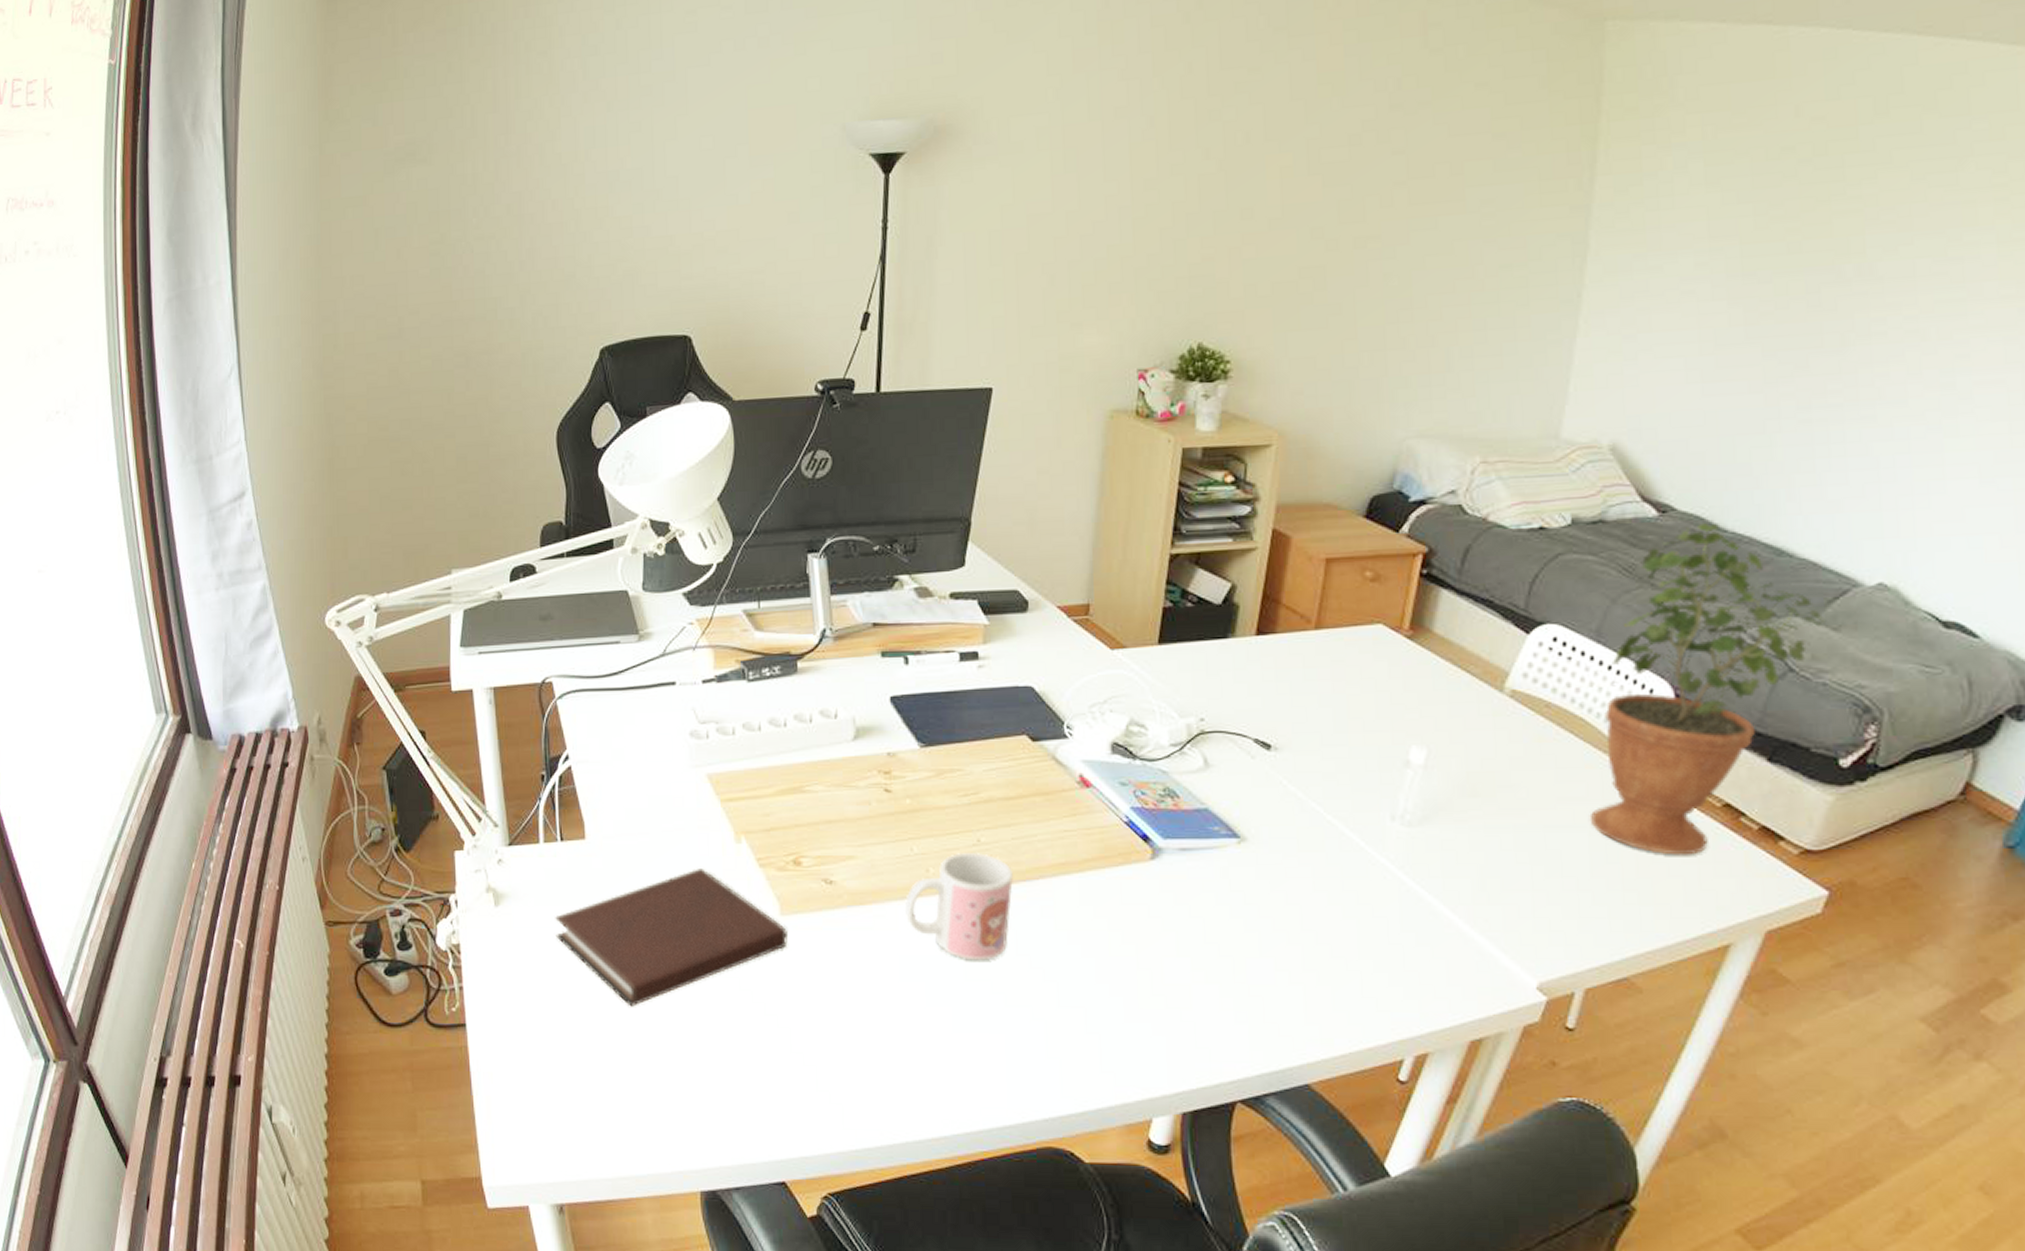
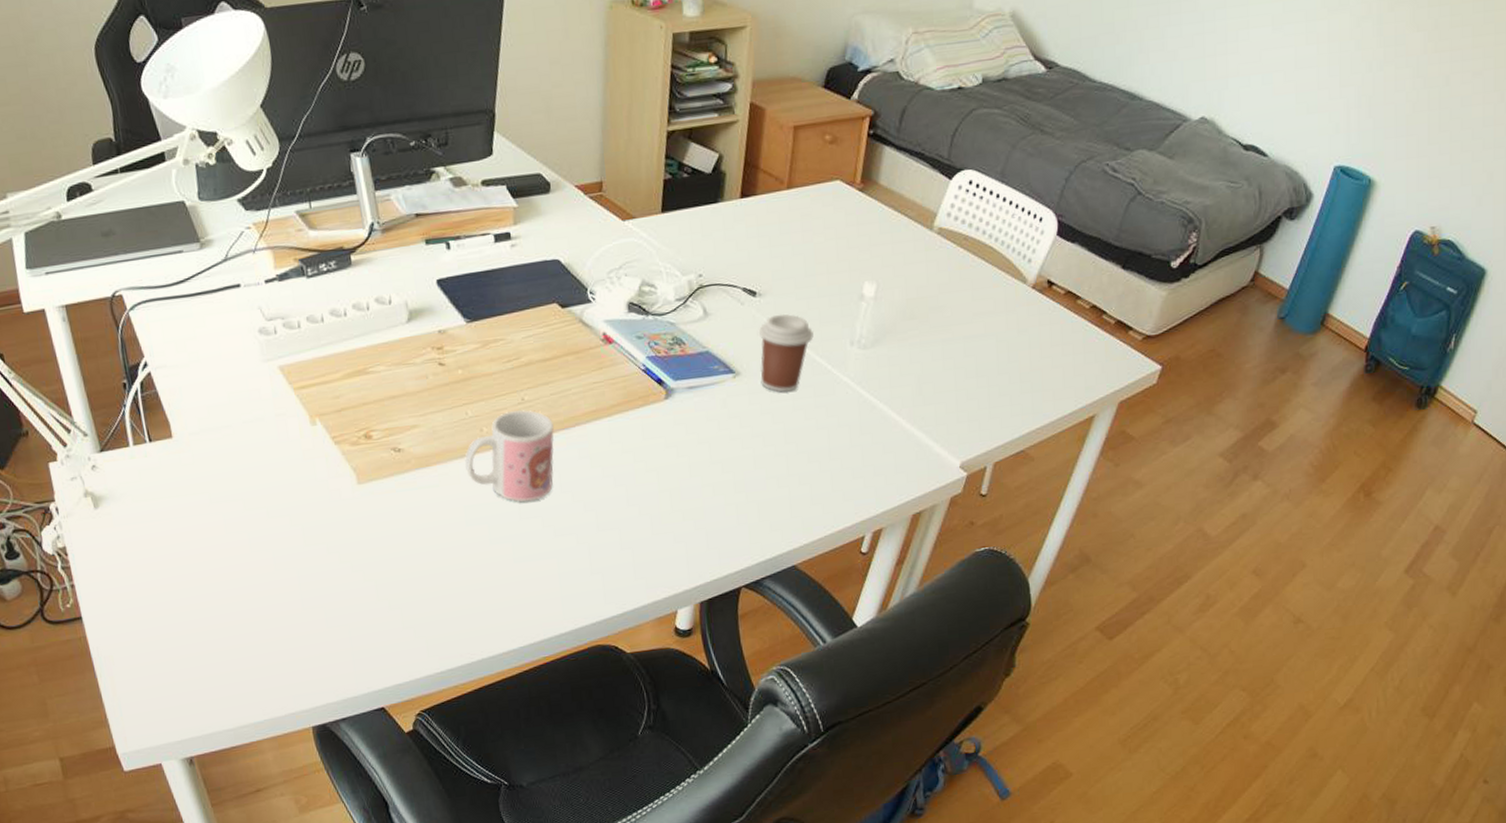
notebook: present [555,869,788,1007] -> none [153,451,366,581]
coffee cup: none [1272,774,1343,868] -> present [759,314,814,392]
potted plant: present [1589,523,1827,856] -> none [996,75,1165,351]

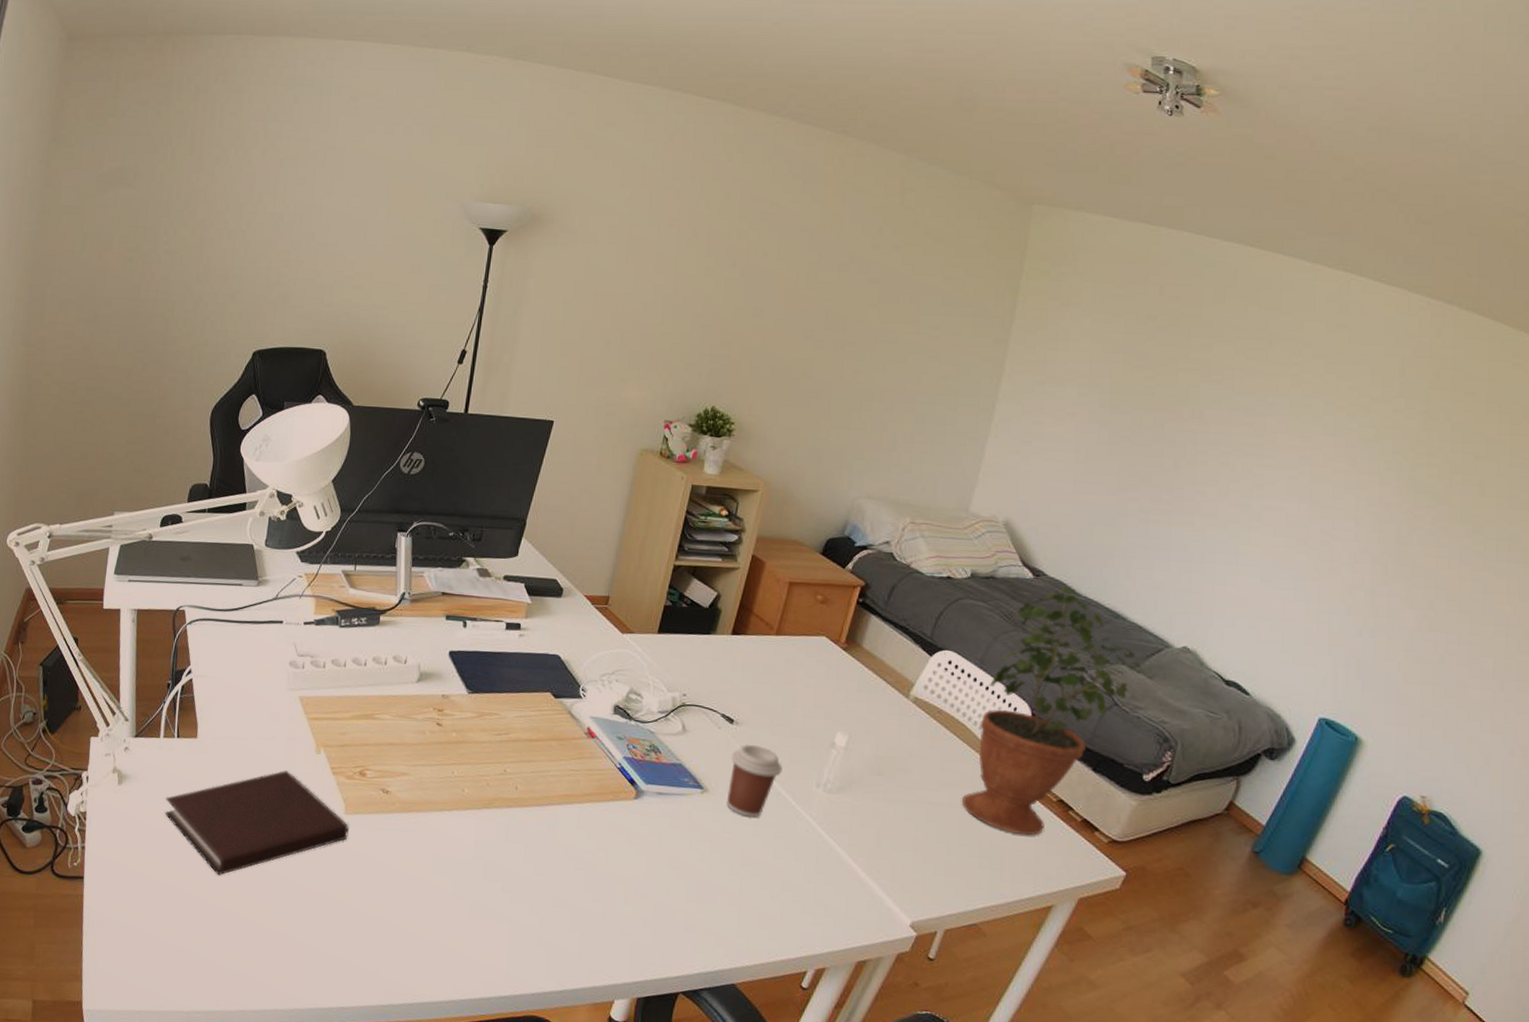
notebook: none [153,451,366,581] -> present [164,770,349,876]
mug: present [464,409,555,502] -> none [442,778,529,865]
potted plant: none [996,75,1165,351] -> present [961,587,1145,836]

